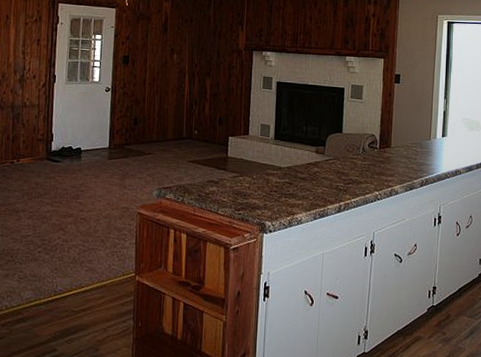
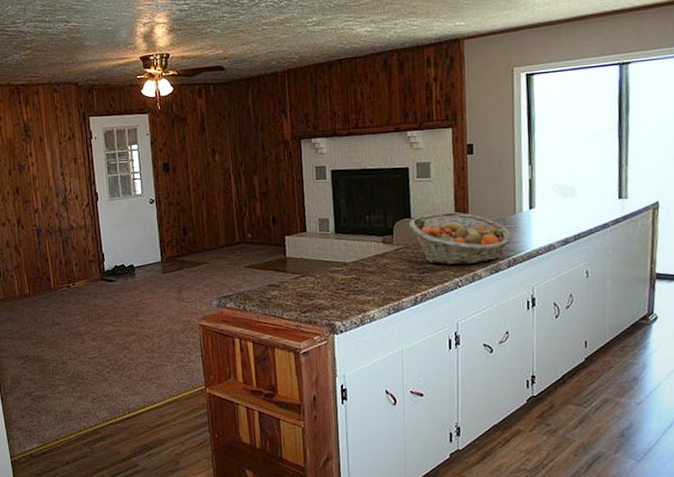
fruit basket: none [339,131,426,181] -> present [408,211,512,265]

